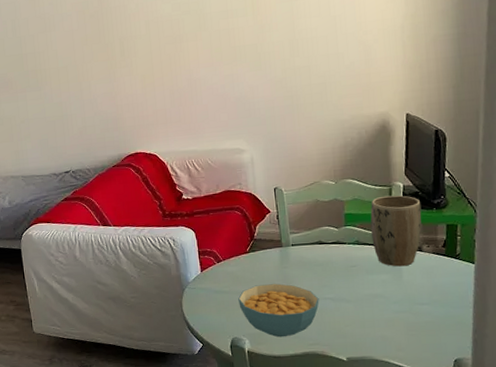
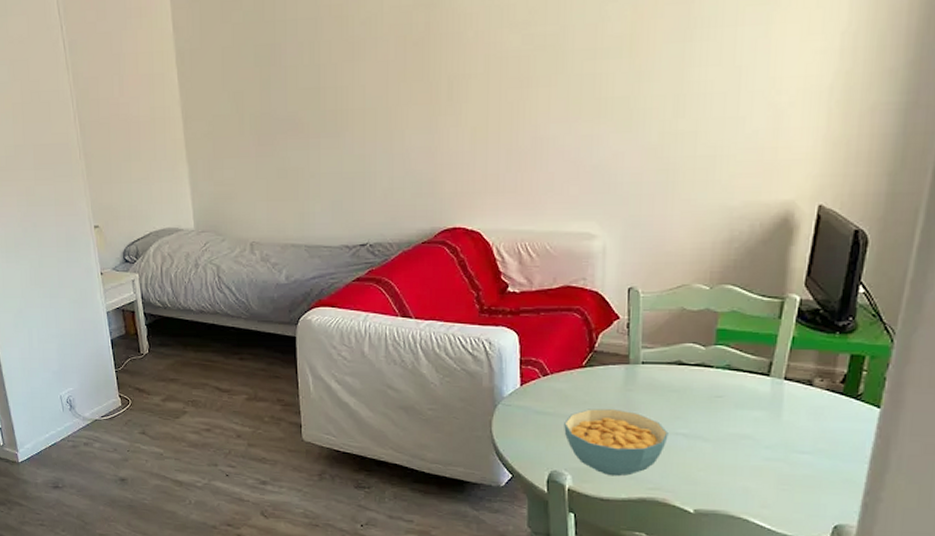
plant pot: present [370,195,422,267] -> none [748,310,821,403]

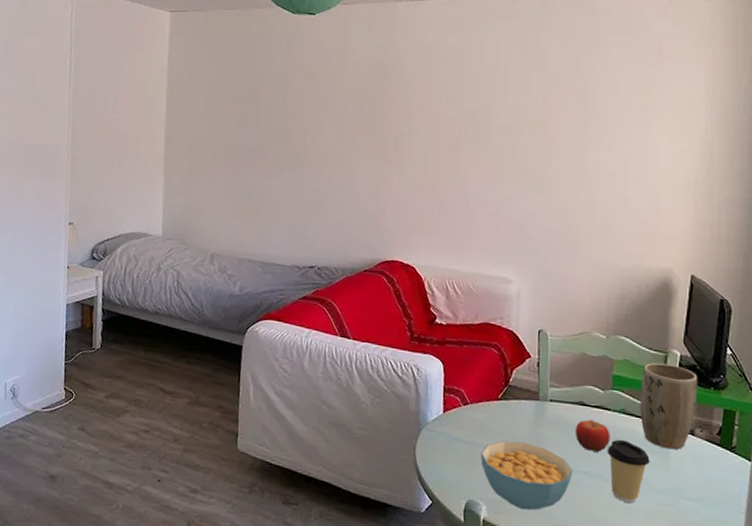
fruit: none [671,378,713,412] -> present [575,419,610,452]
coffee cup: none [708,397,759,461] -> present [607,439,650,503]
plant pot: none [748,310,821,403] -> present [640,362,698,450]

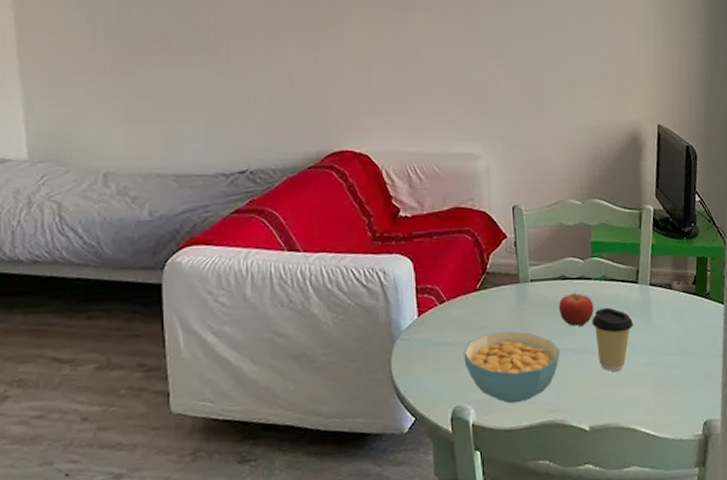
plant pot: present [640,362,698,450] -> none [619,220,672,308]

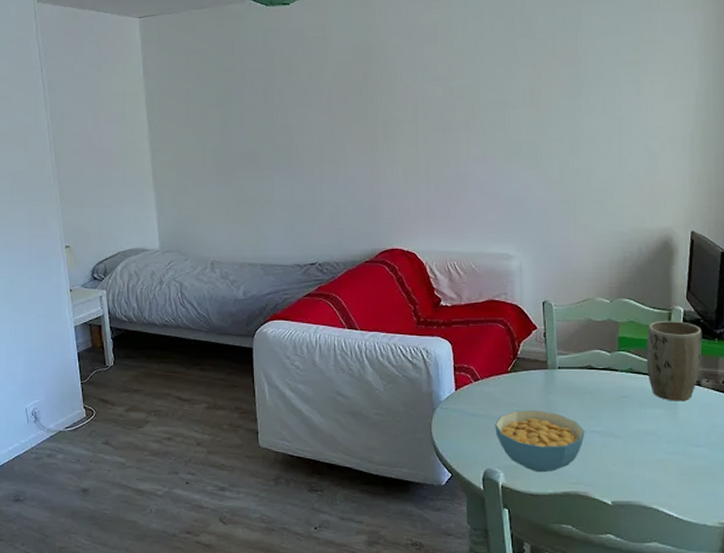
fruit: present [558,292,594,326] -> none [584,381,619,411]
coffee cup: present [592,307,633,371] -> none [617,397,659,455]
plant pot: none [619,220,672,308] -> present [646,320,703,401]

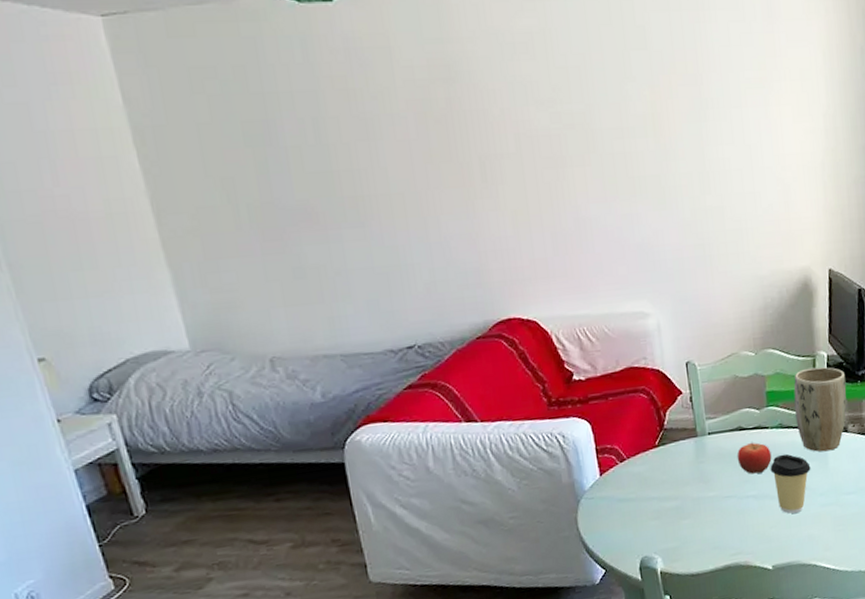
cereal bowl: present [495,410,585,473] -> none [647,483,741,551]
fruit: none [584,381,619,411] -> present [737,442,772,475]
coffee cup: none [617,397,659,455] -> present [770,454,811,514]

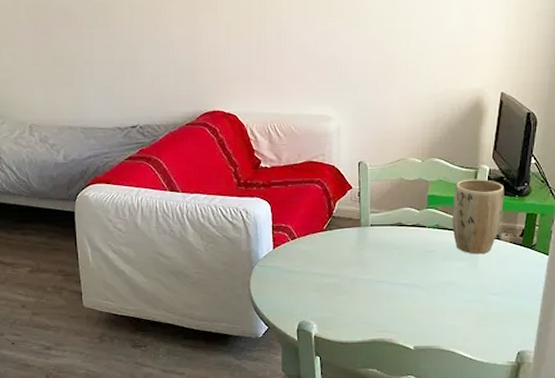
fruit: present [737,442,772,475] -> none [394,237,426,265]
coffee cup: present [770,454,811,514] -> none [423,251,461,304]

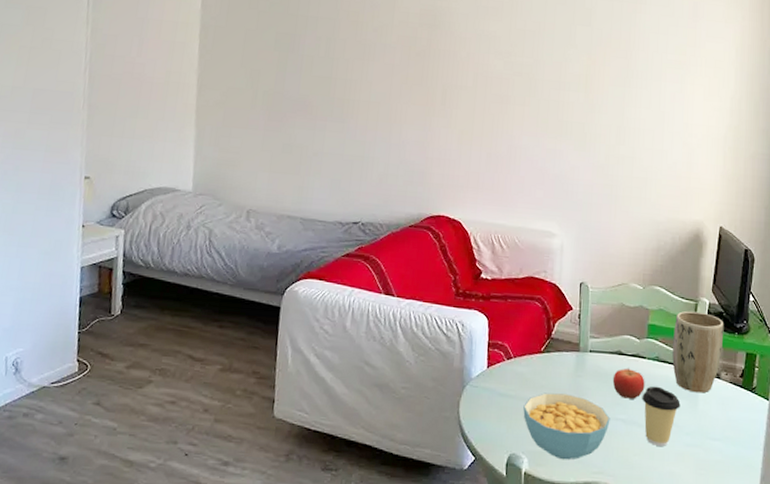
cereal bowl: none [310,266,393,323] -> present [523,392,610,460]
fruit: none [394,237,426,265] -> present [612,368,645,399]
coffee cup: none [423,251,461,304] -> present [642,386,681,446]

